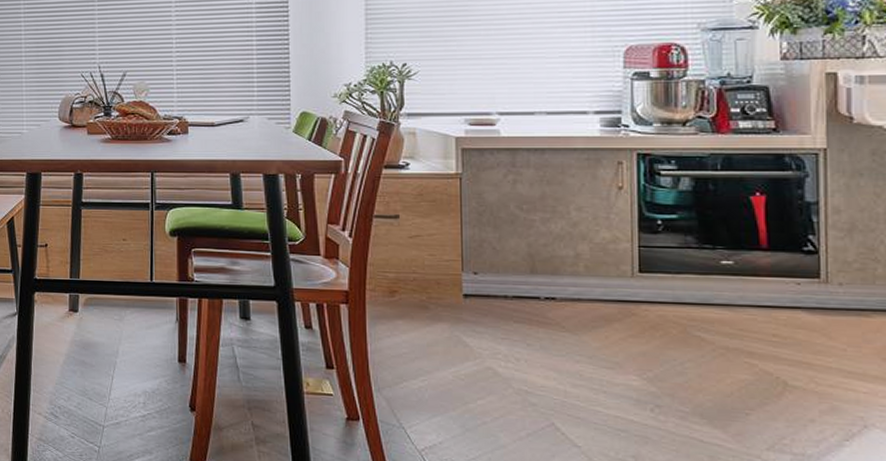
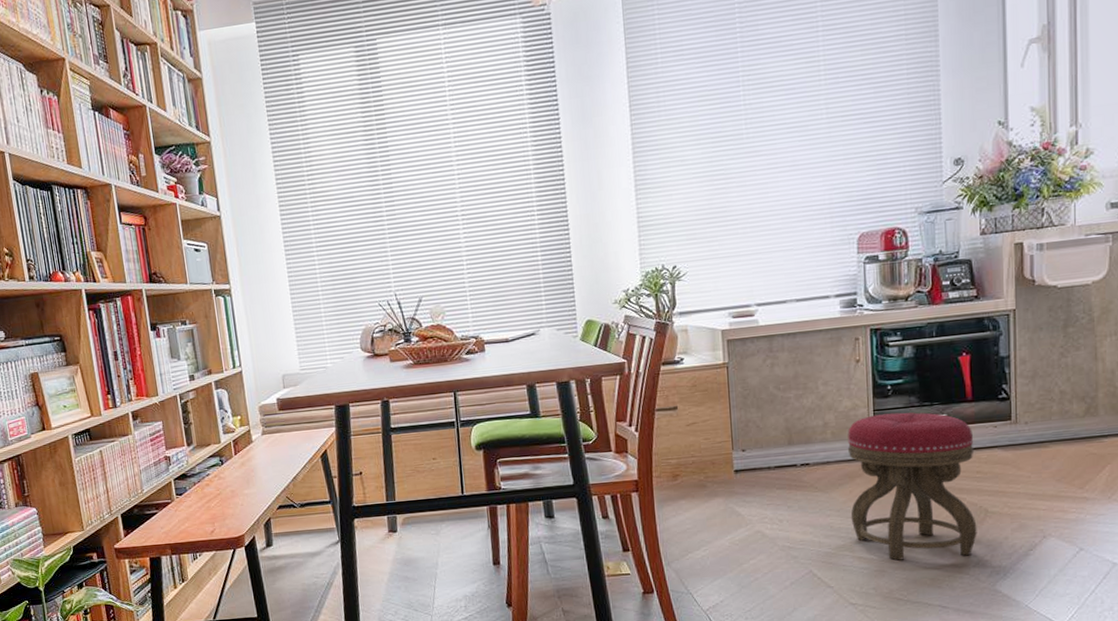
stool: none [604,252,772,434] -> present [847,412,977,561]

